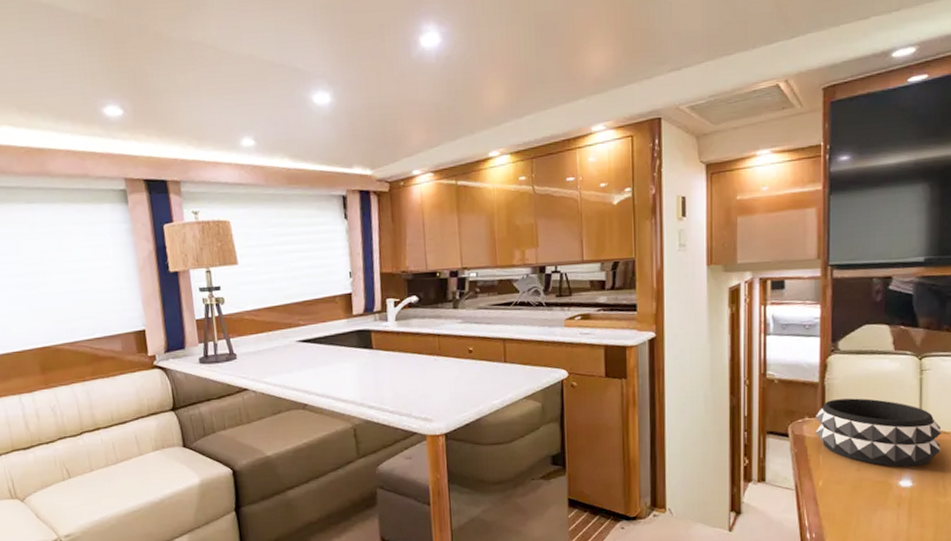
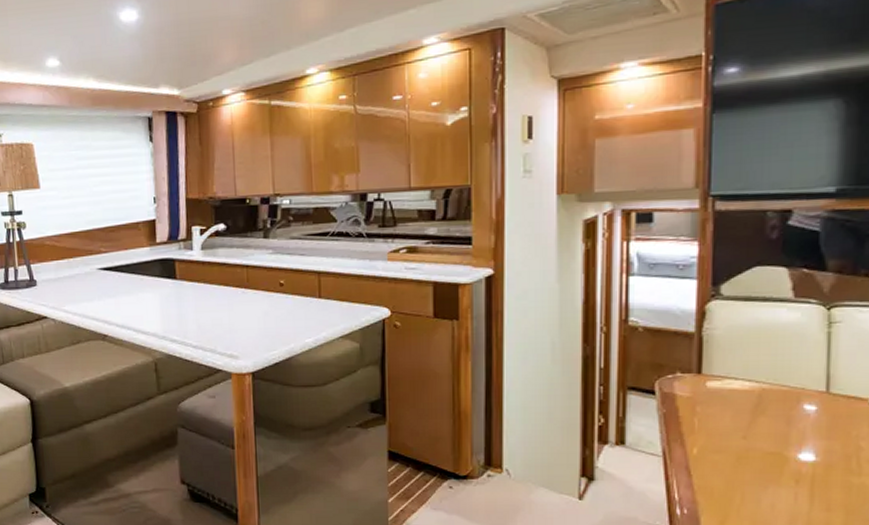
decorative bowl: present [816,398,942,468] -> none [690,352,856,438]

